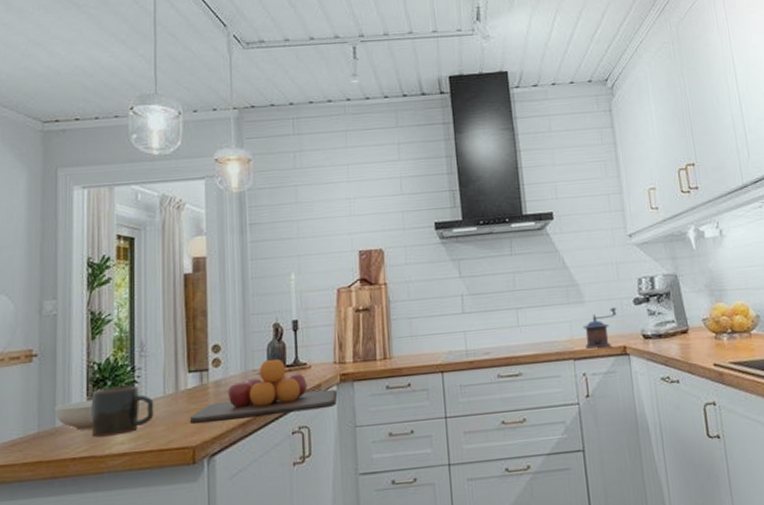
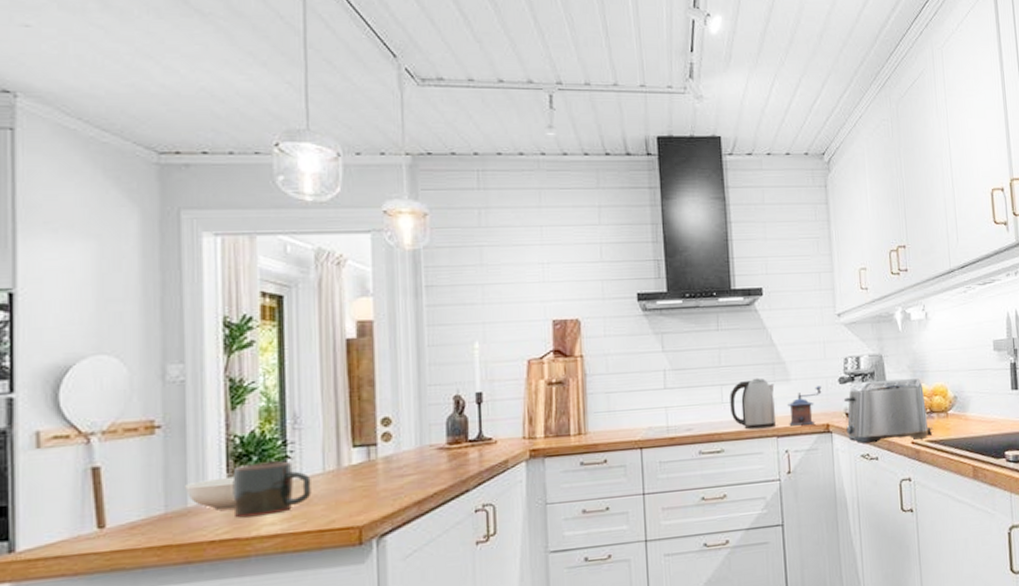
chopping board: present [190,358,338,425] -> none [356,433,527,503]
kettle: none [525,300,573,353] -> present [730,378,777,430]
toaster: none [639,296,737,367] -> present [843,377,934,444]

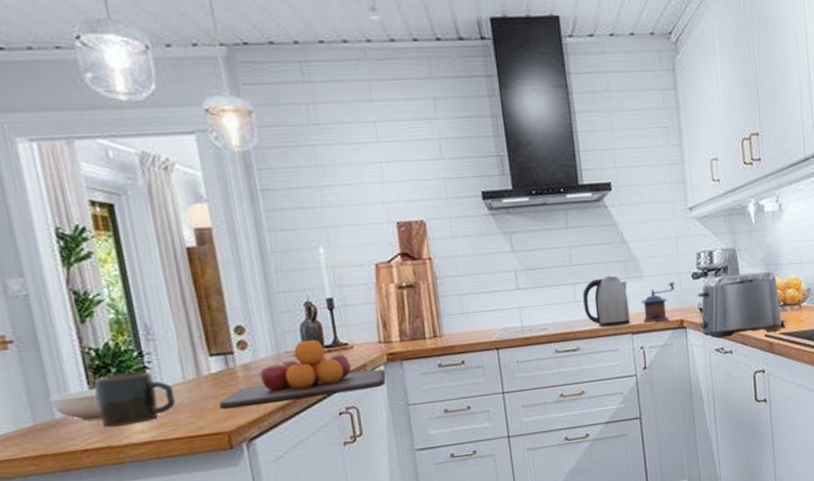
chopping board: none [356,433,527,503] -> present [219,339,387,410]

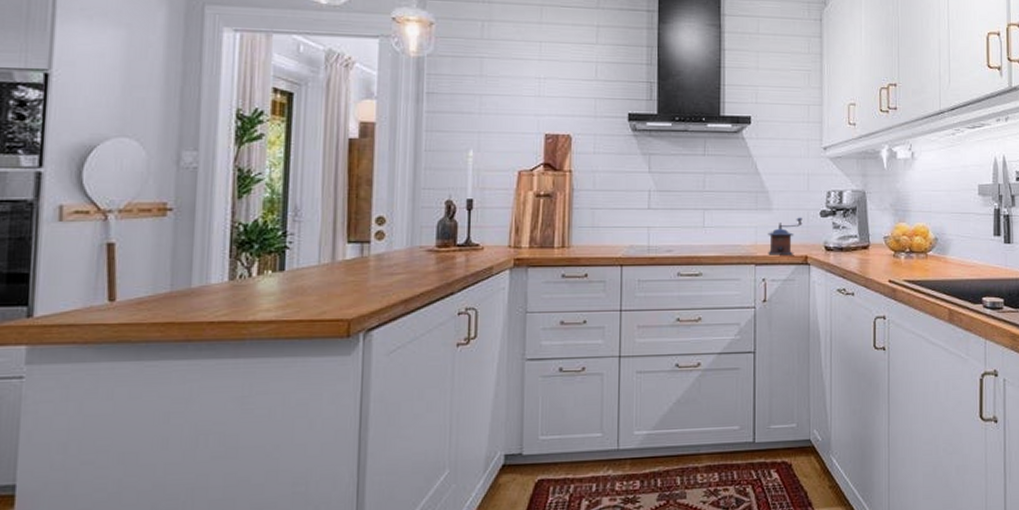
bowl: present [47,388,103,422] -> none [189,262,236,295]
mug: present [93,371,176,428] -> none [233,251,307,302]
chopping board: present [219,339,387,410] -> none [347,237,510,297]
kettle: present [582,275,631,328] -> none [711,205,756,255]
toaster: present [697,271,787,339] -> none [823,216,912,279]

